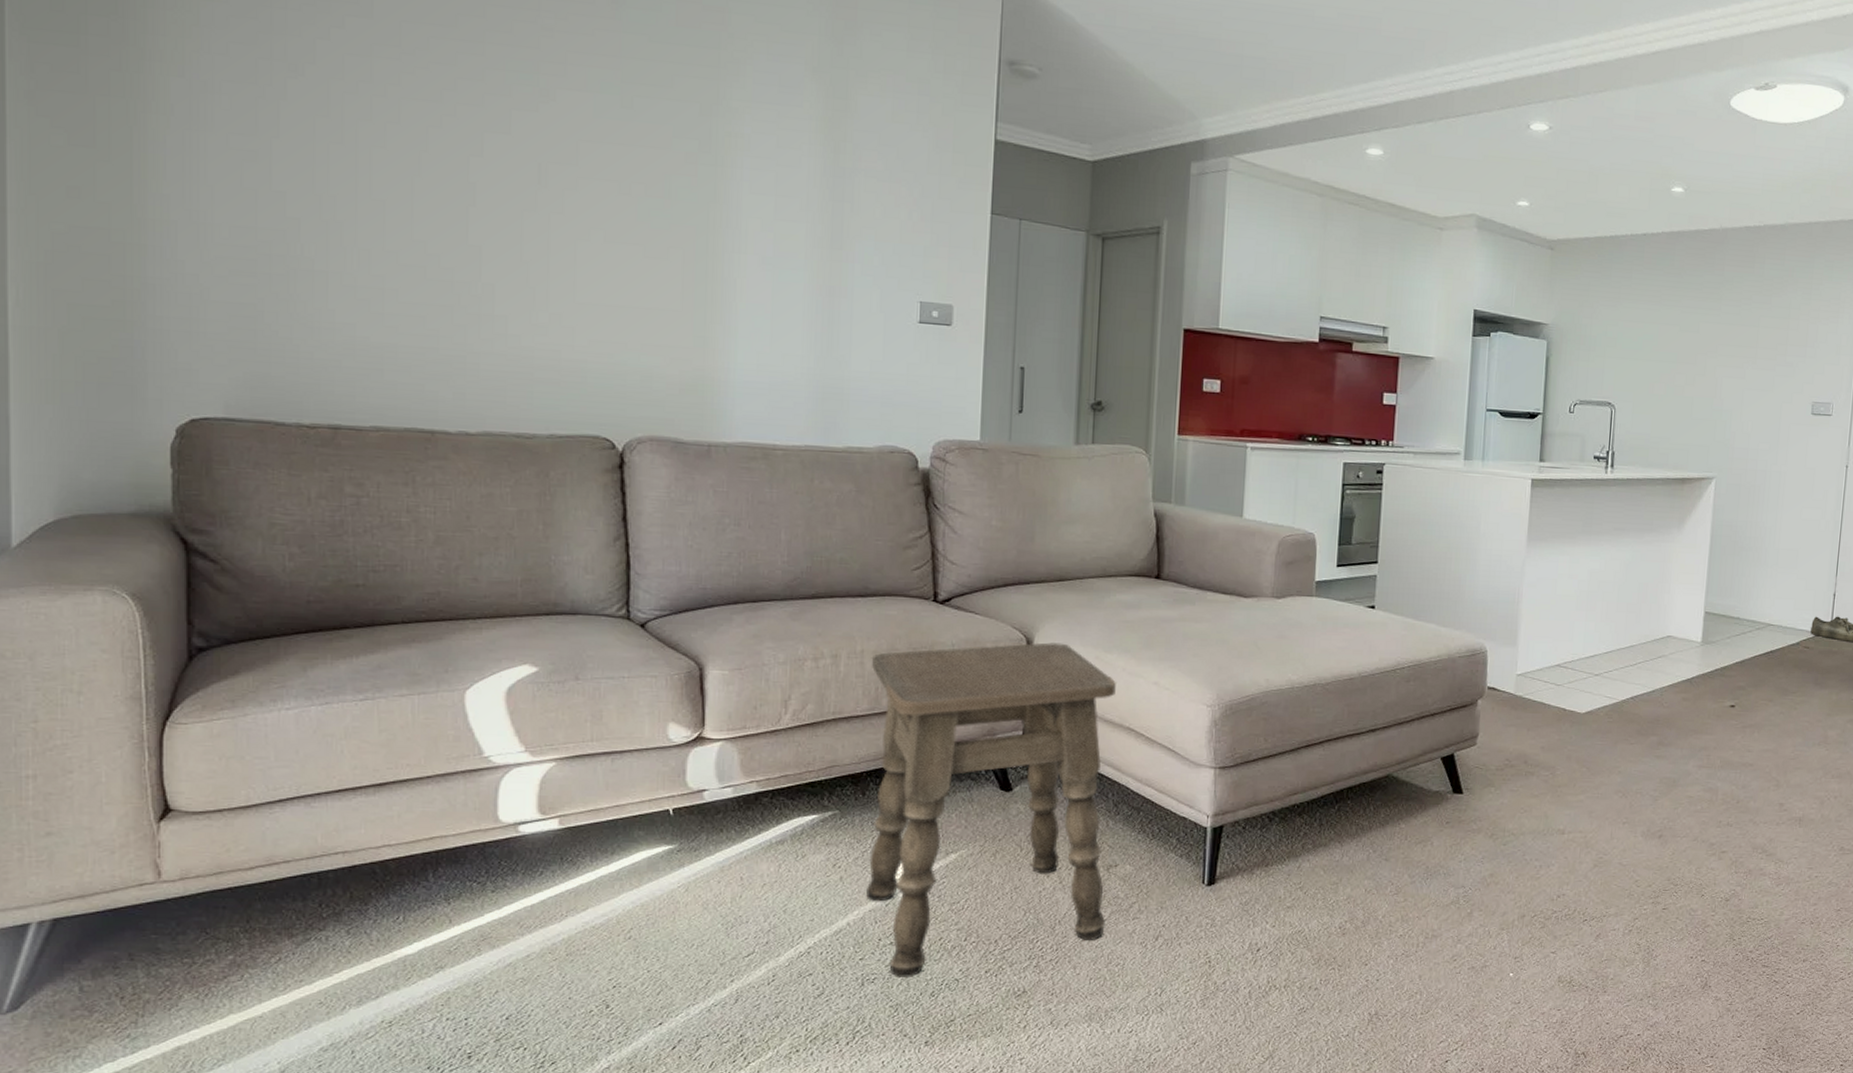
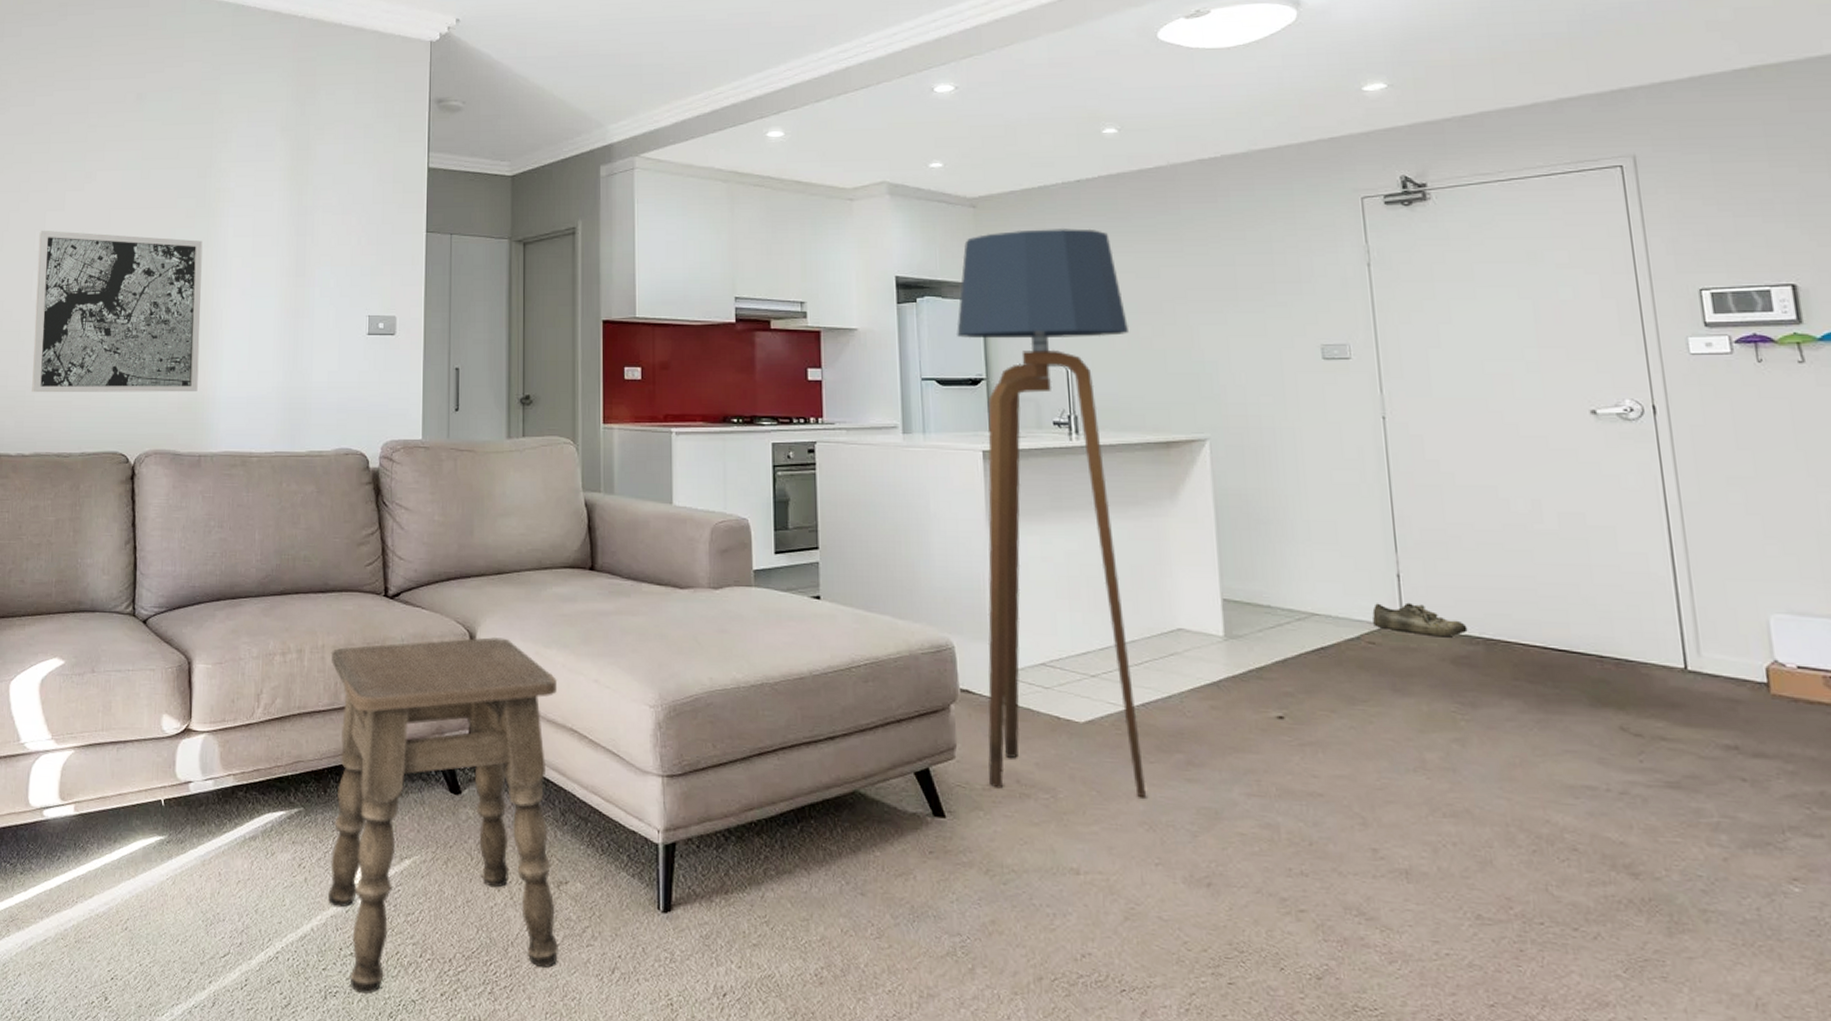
wall art: none [474,156,708,373] -> present [32,230,203,393]
floor lamp: none [1502,276,1667,772] -> present [956,228,1147,798]

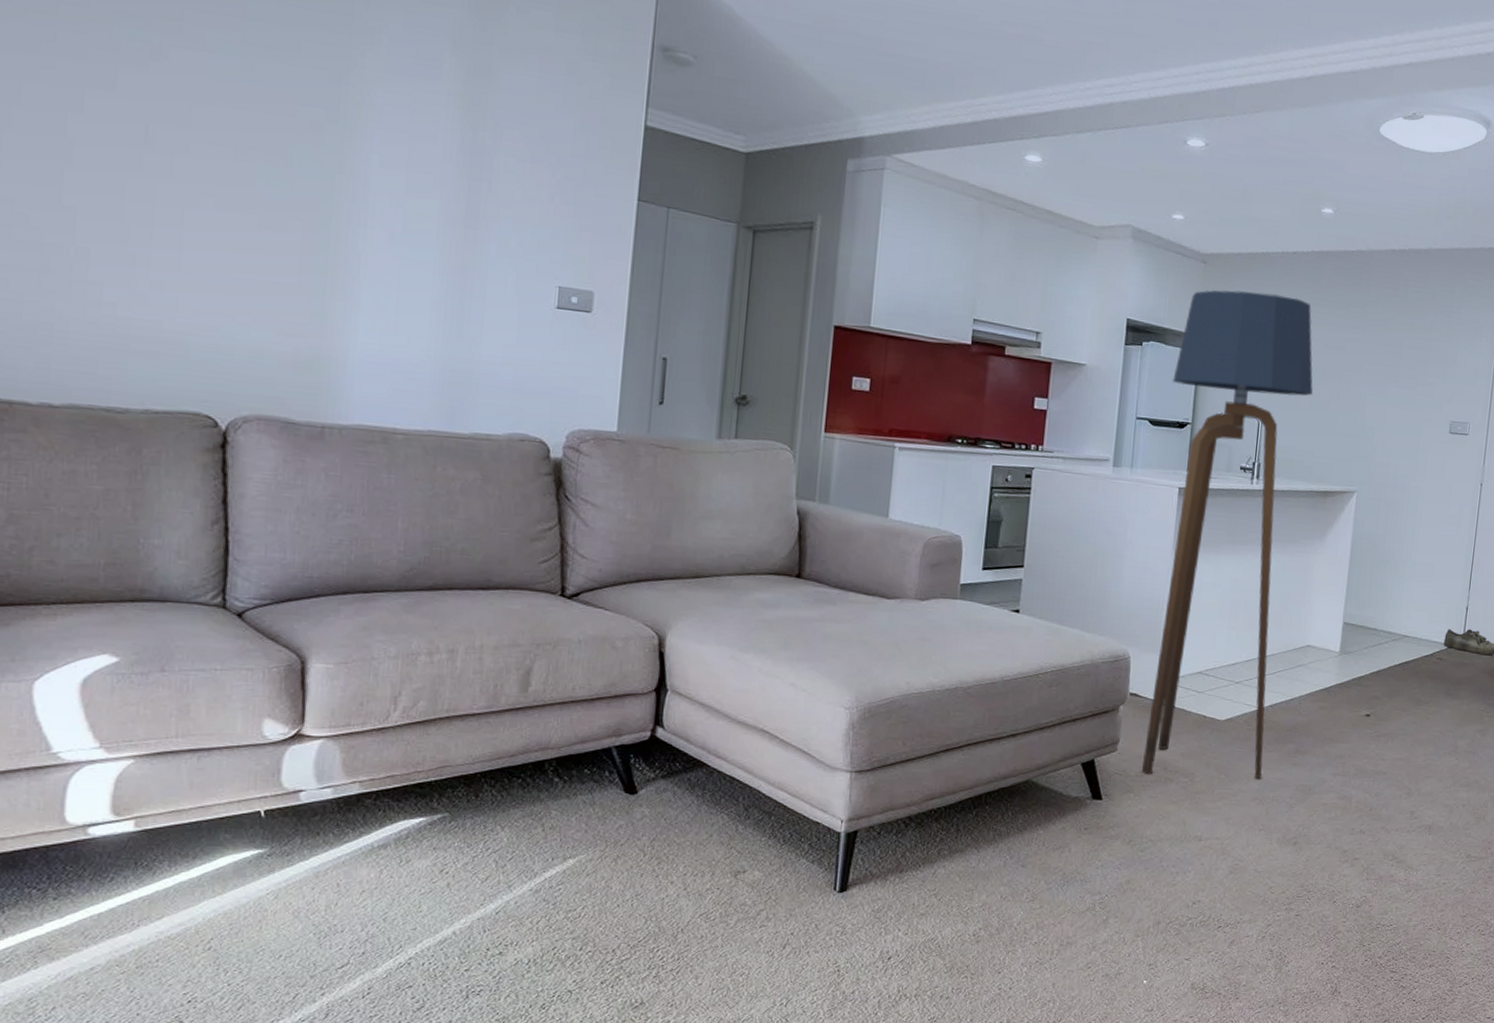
wall art: present [32,230,203,393] -> none [63,112,334,351]
side table: present [327,637,558,994] -> none [474,641,751,989]

